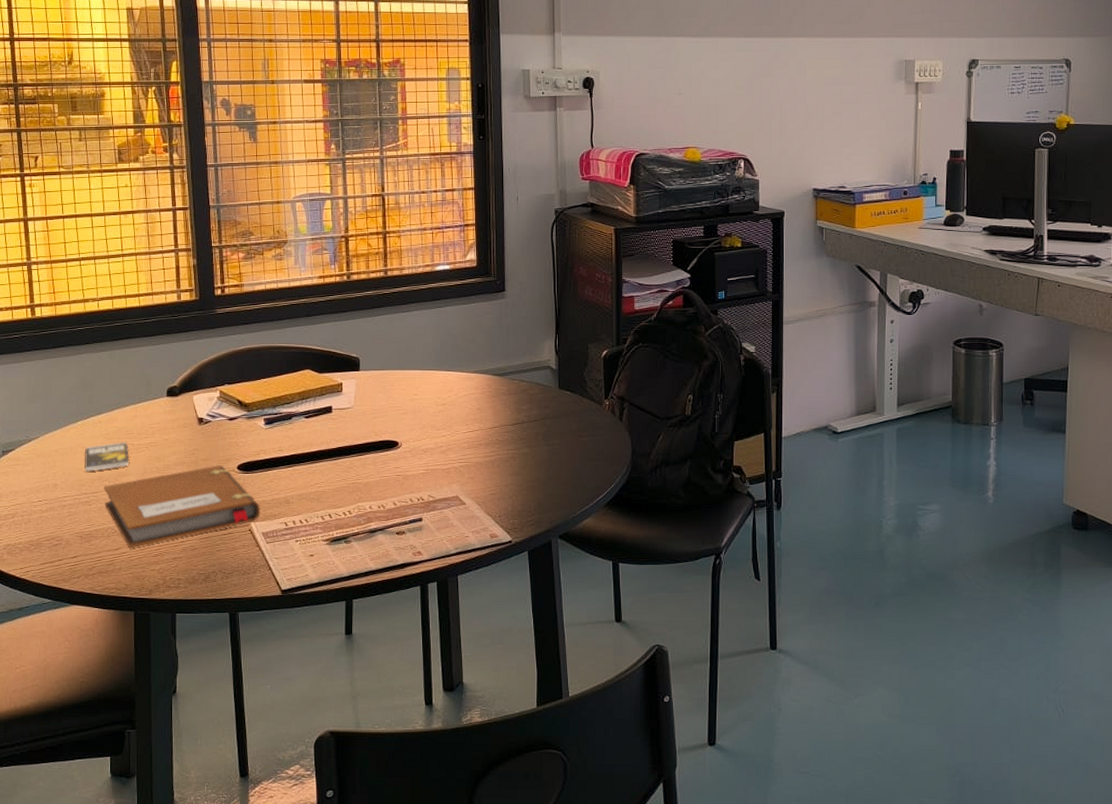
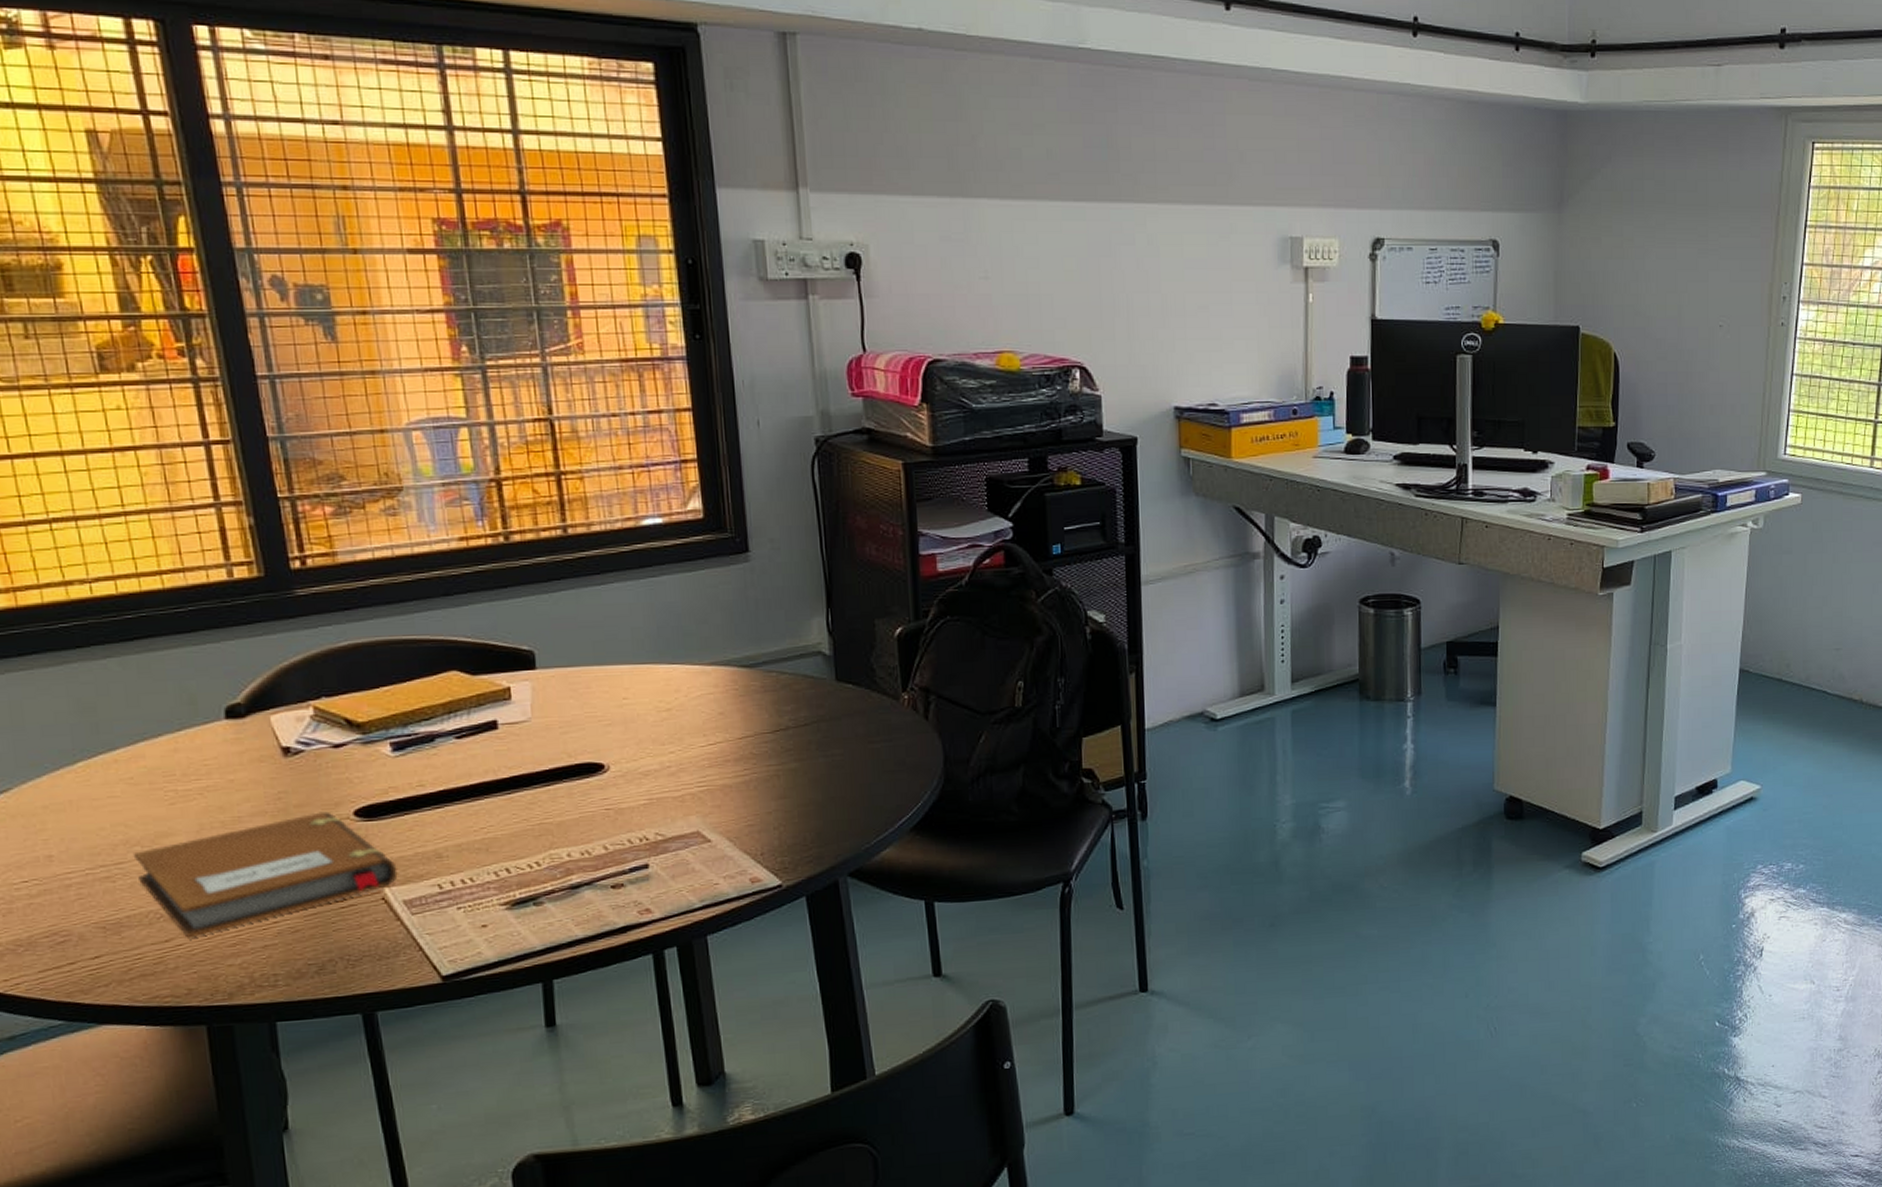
smartphone: present [85,443,130,472] -> none [94,789,174,834]

